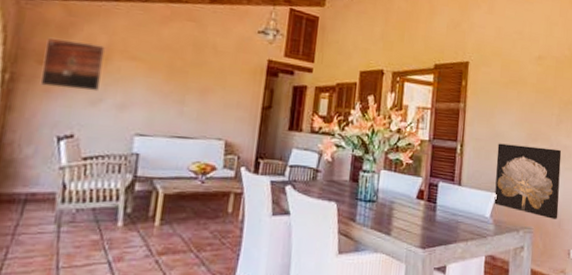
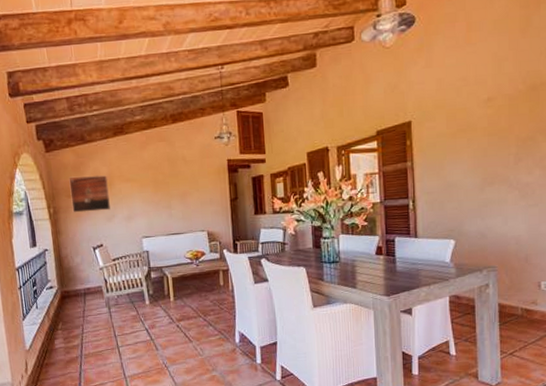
wall art: present [494,143,562,219] -> none [451,188,524,256]

